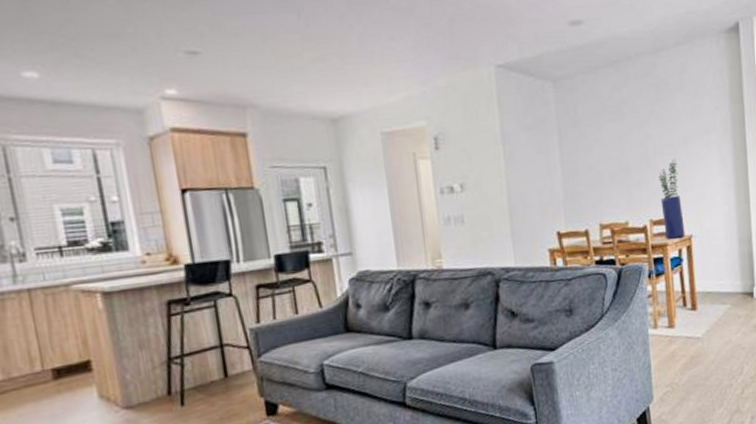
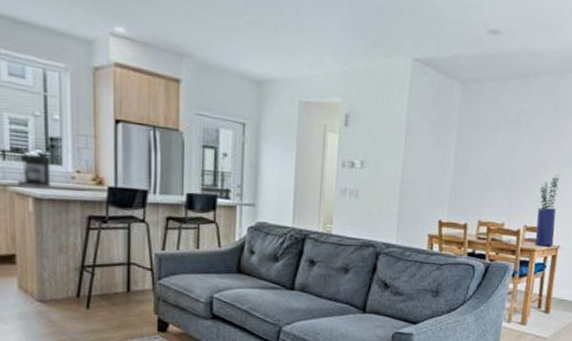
coffee maker: none [79,243,120,283] -> present [16,154,51,188]

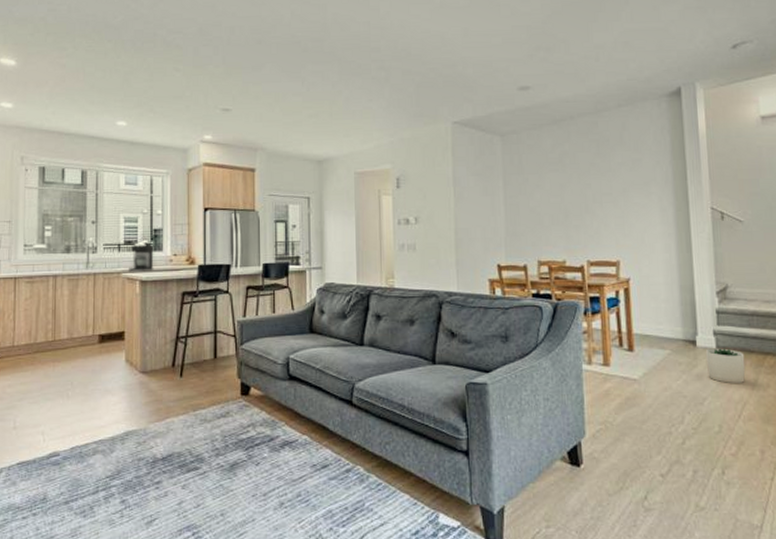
vase: present [535,174,560,248] -> none [597,207,623,281]

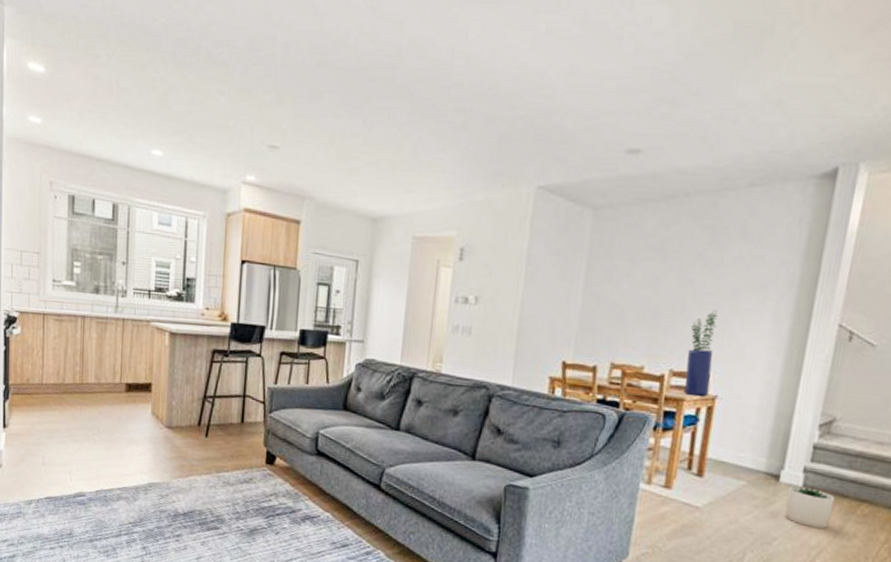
coffee maker: present [128,245,154,272] -> none [157,293,186,324]
vase: none [597,207,623,281] -> present [684,310,718,397]

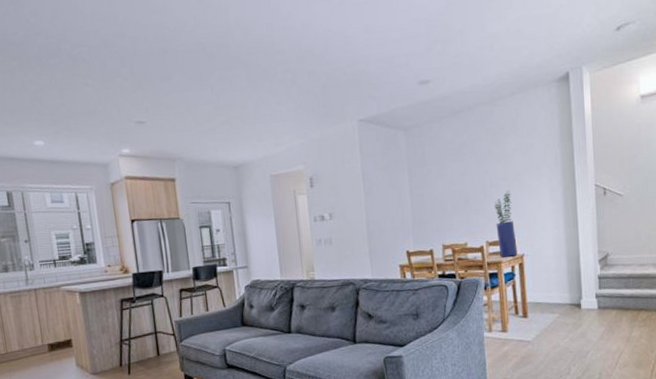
planter: present [785,486,835,529] -> none [588,308,622,338]

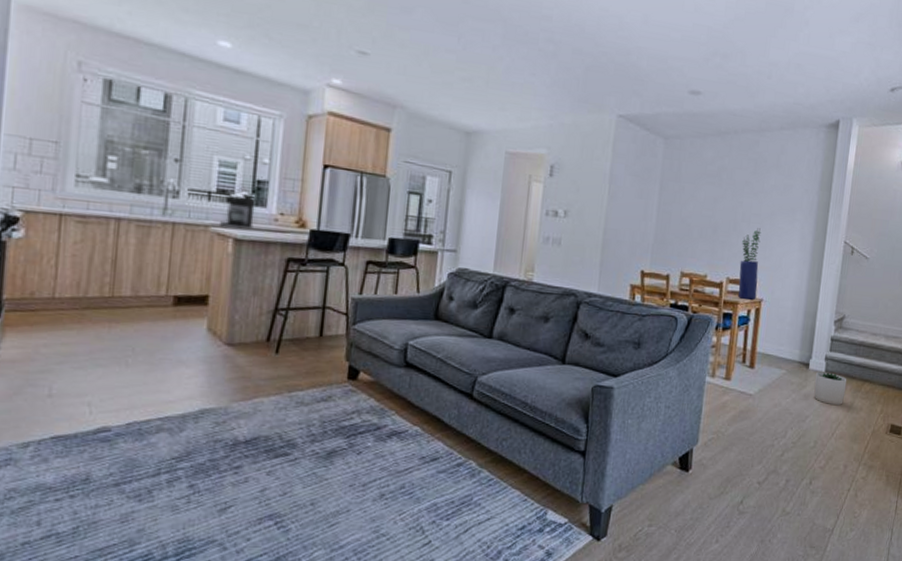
coffee maker: none [66,258,91,285] -> present [218,195,256,230]
planter: none [588,308,622,338] -> present [814,371,847,406]

